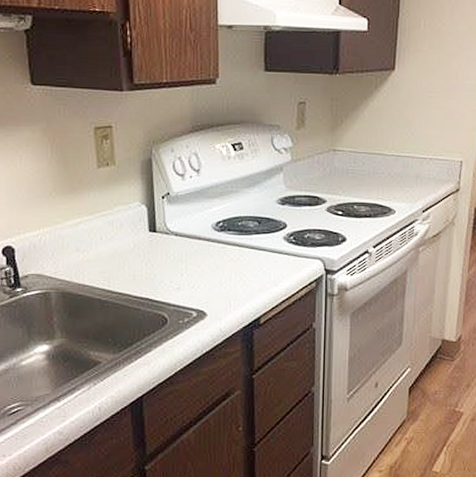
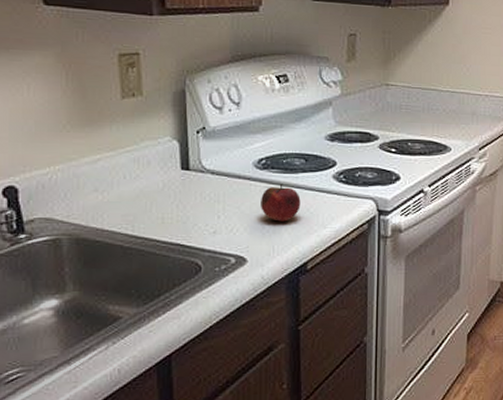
fruit: none [219,244,254,279] -> present [261,183,301,222]

